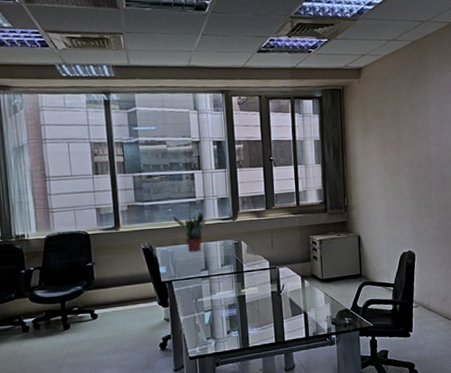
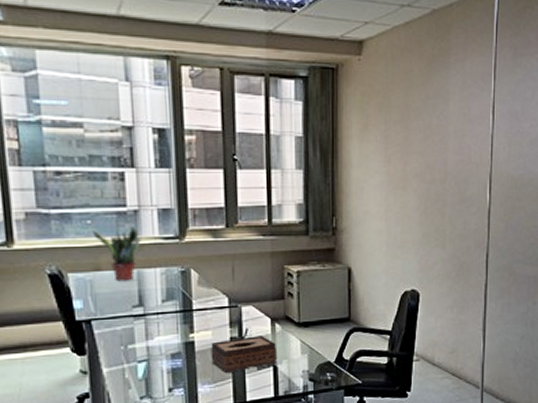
tissue box: none [257,290,307,320] -> present [211,336,278,374]

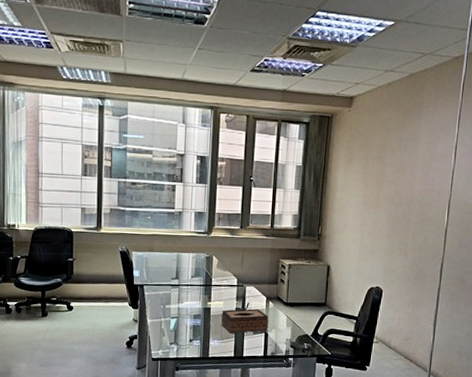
potted plant: present [92,218,143,282] -> none [150,217,183,261]

